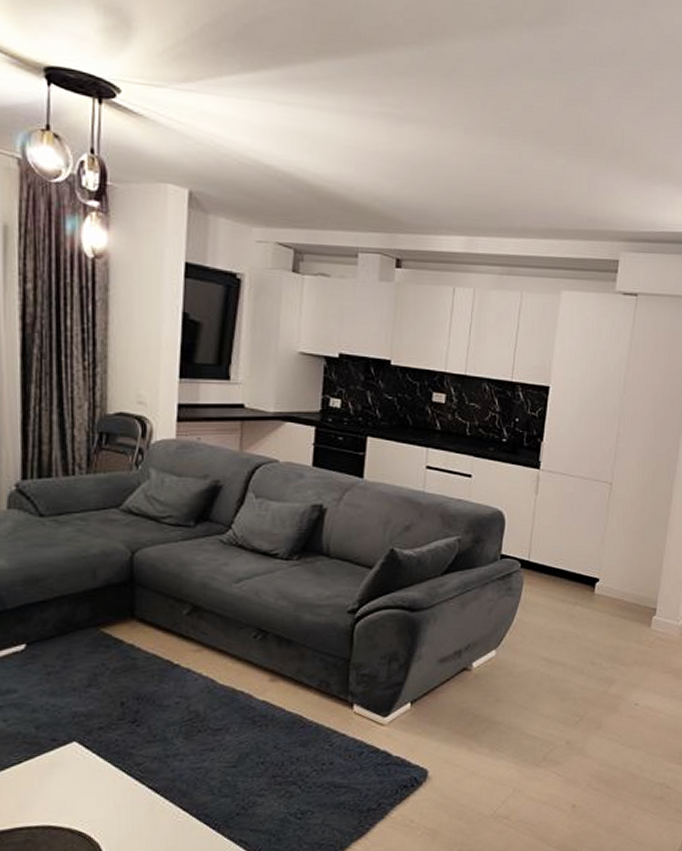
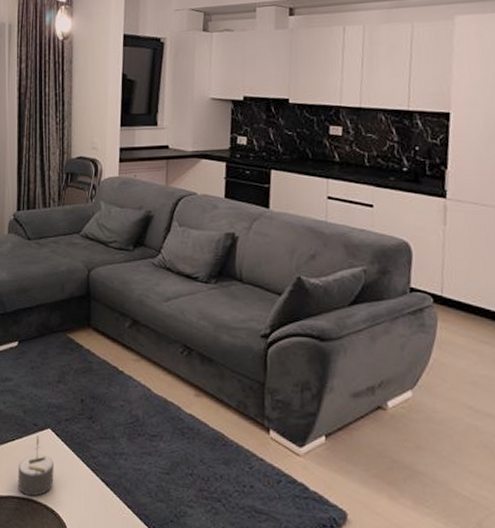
candle: none [27,752,82,823] -> present [17,435,54,497]

